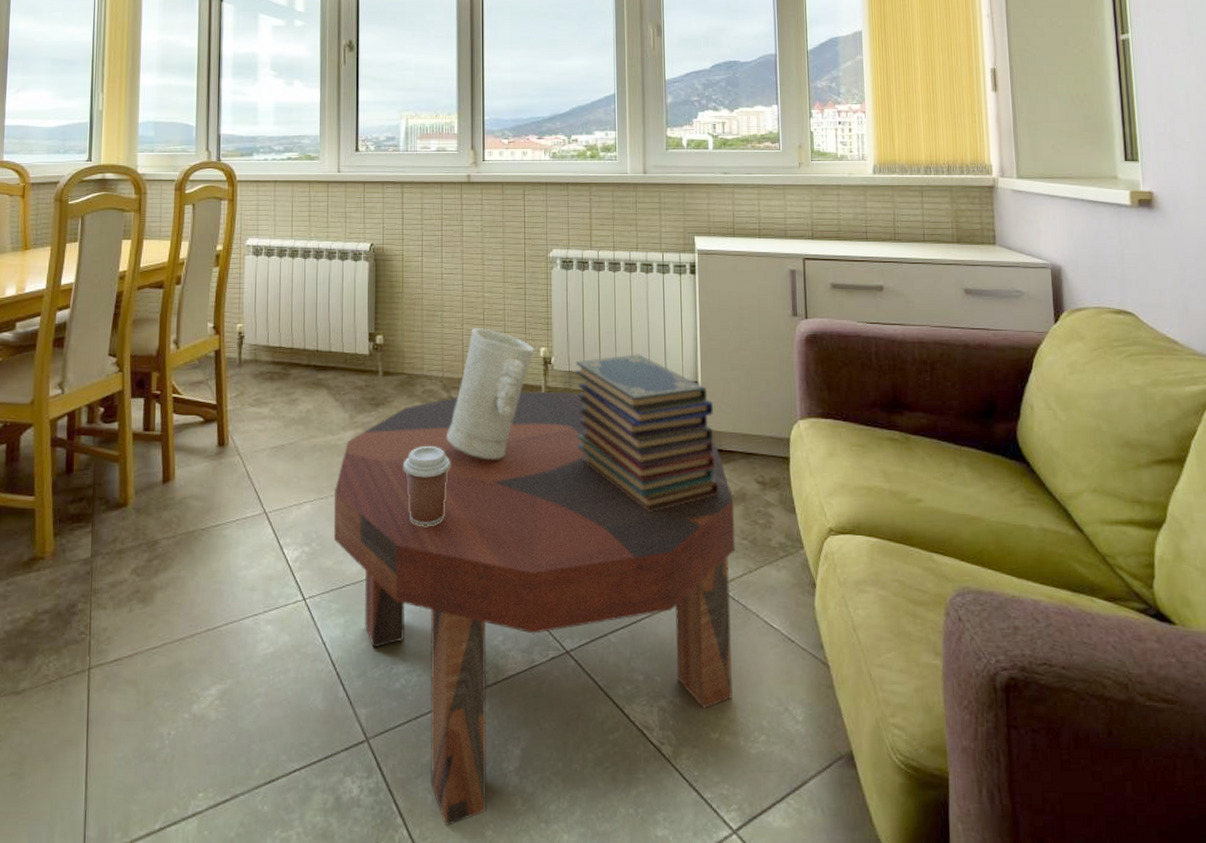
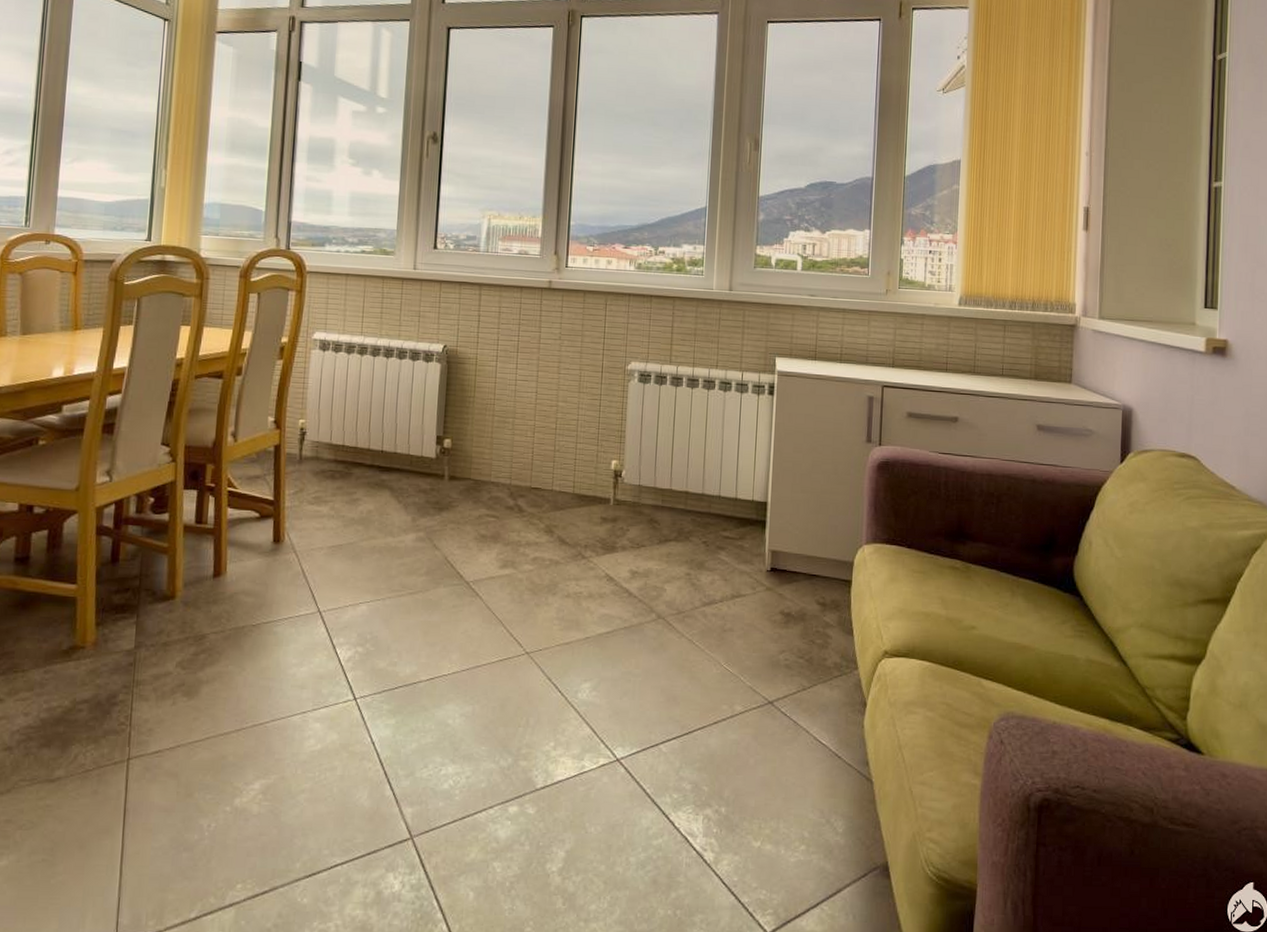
coffee table: present [334,391,736,826] -> none [389,503,794,922]
coffee cup: present [404,445,450,526] -> none [465,552,512,632]
decorative vase: present [446,328,535,459] -> none [510,437,606,569]
book stack: present [576,354,719,513] -> none [642,471,781,629]

